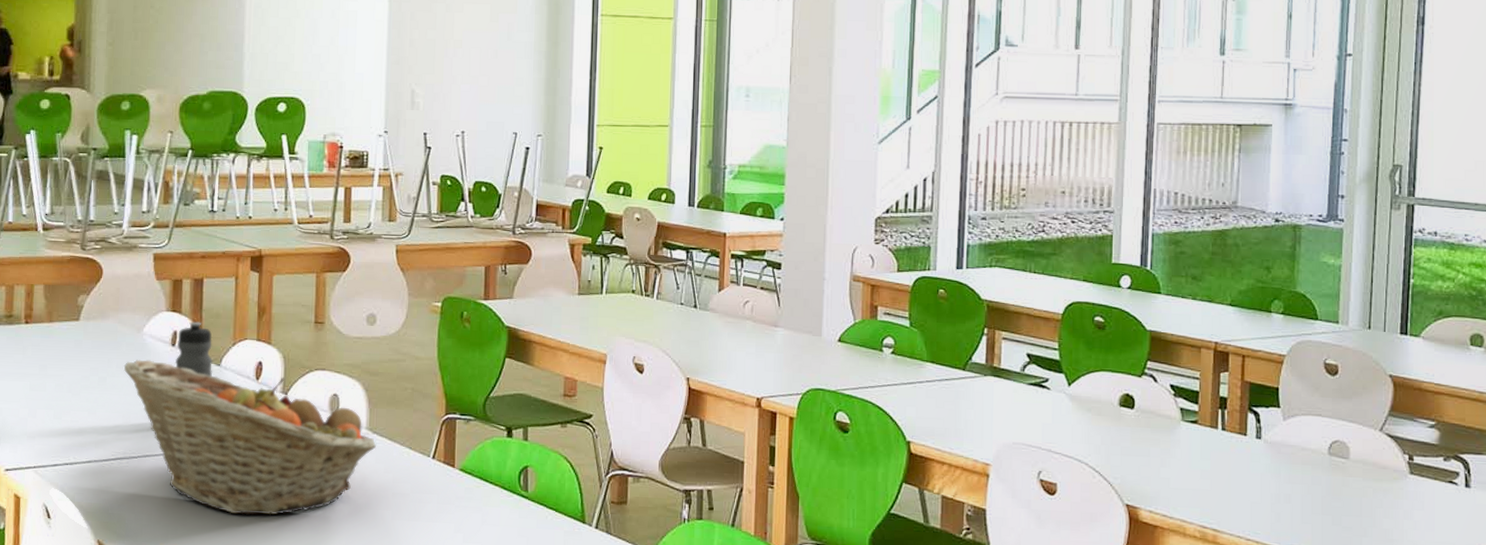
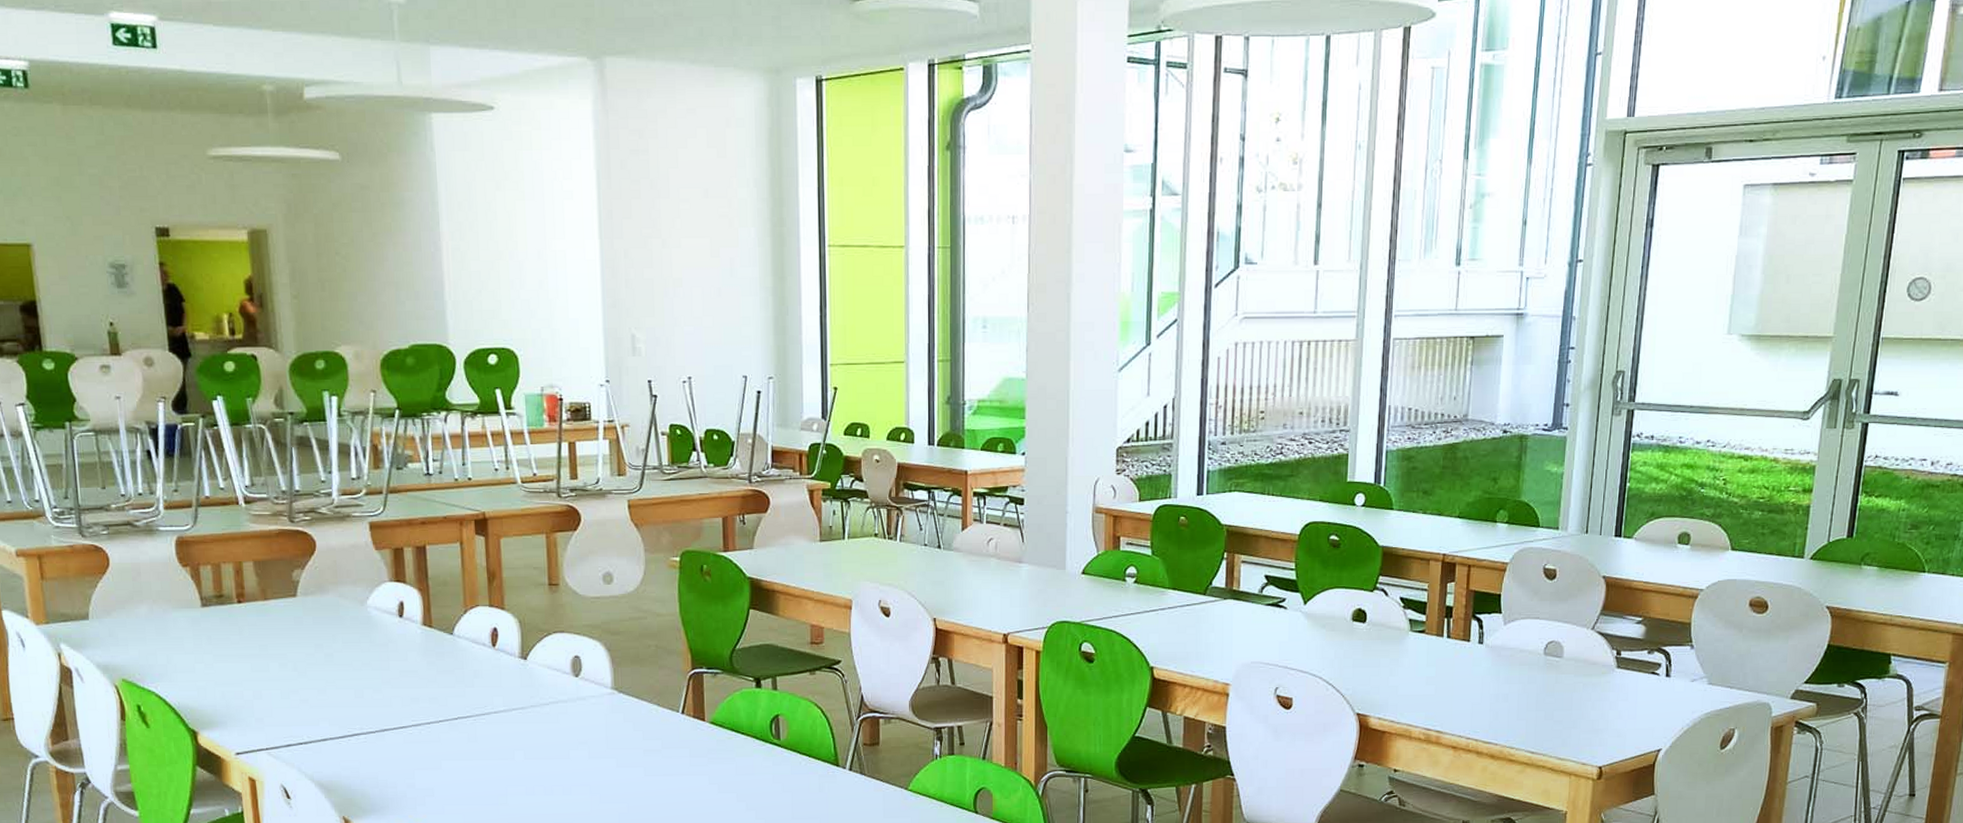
fruit basket: present [123,359,376,515] -> none [350,633,623,782]
water bottle: present [174,321,213,376] -> none [404,590,446,646]

